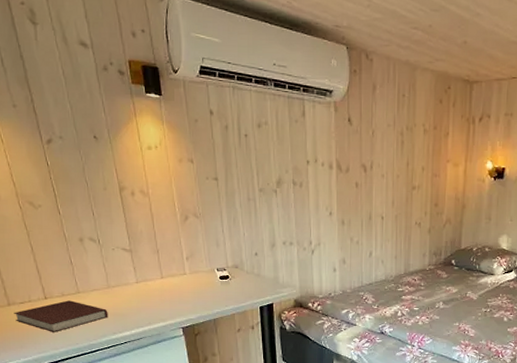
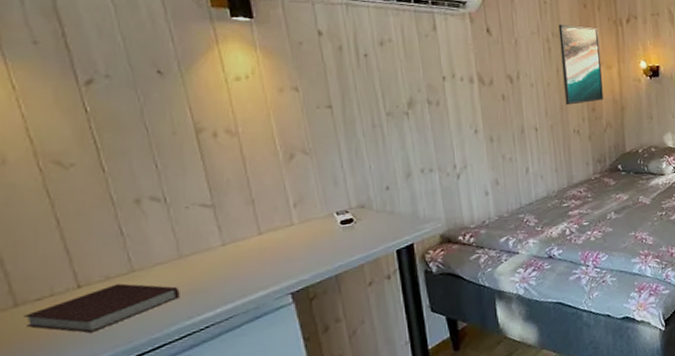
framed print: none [411,119,450,198] -> present [558,24,604,105]

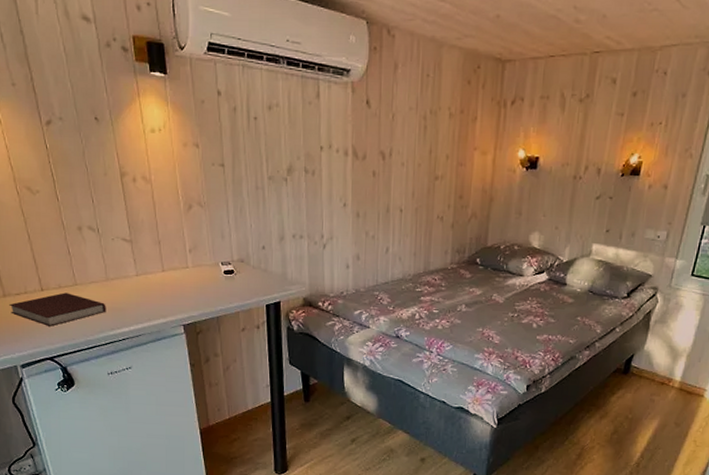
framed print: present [558,24,604,105] -> none [433,101,479,190]

